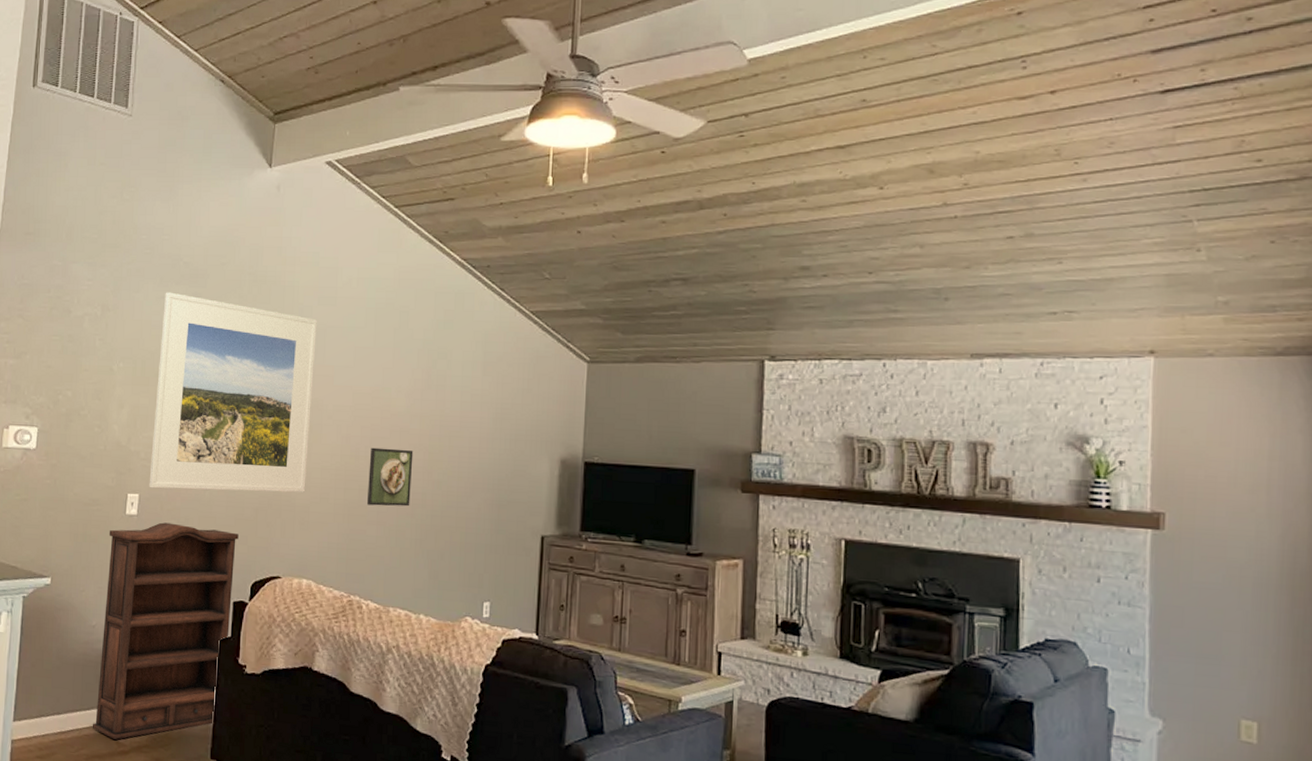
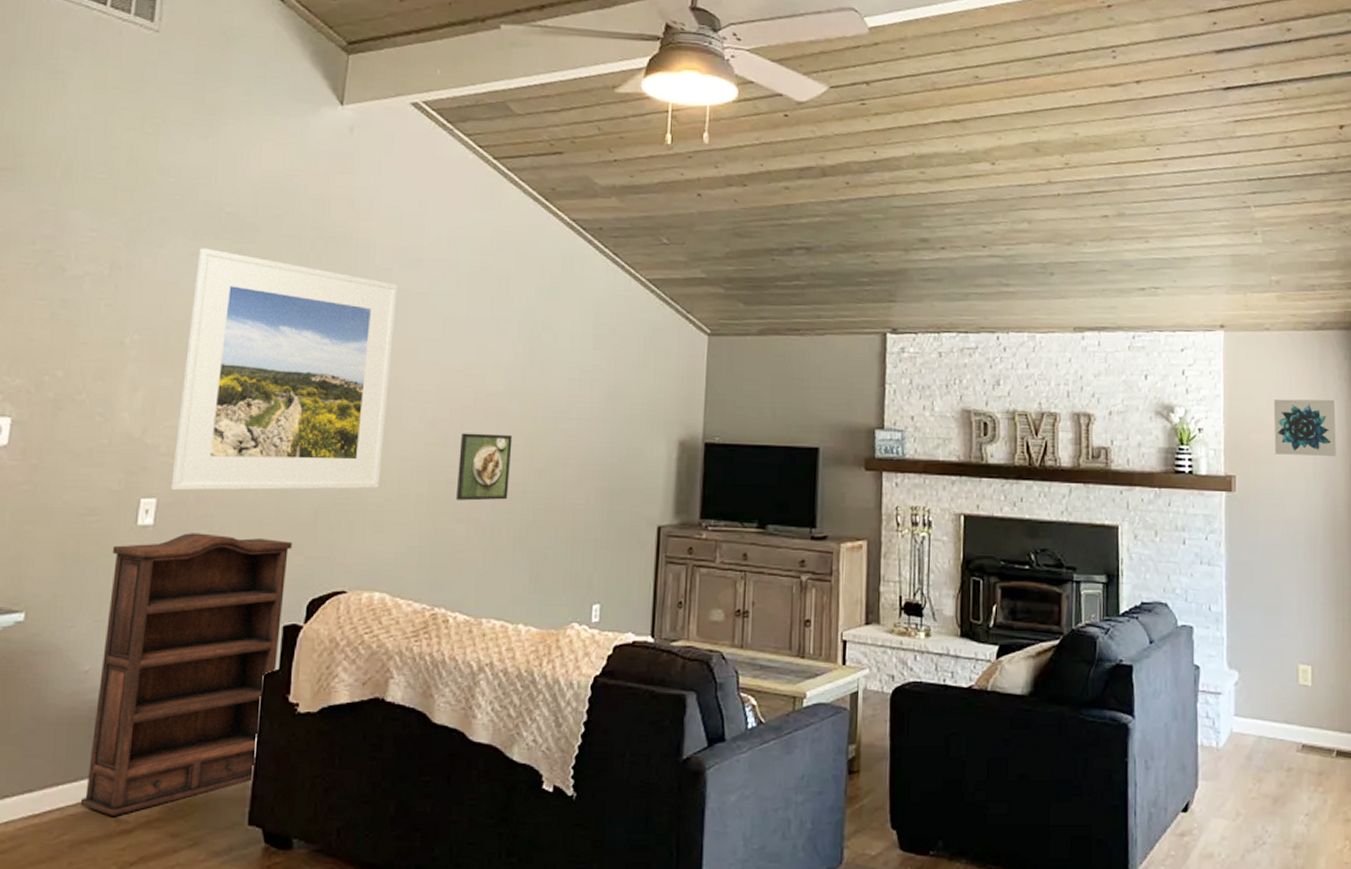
wall art: none [1216,431,1300,496] -> present [1273,399,1336,456]

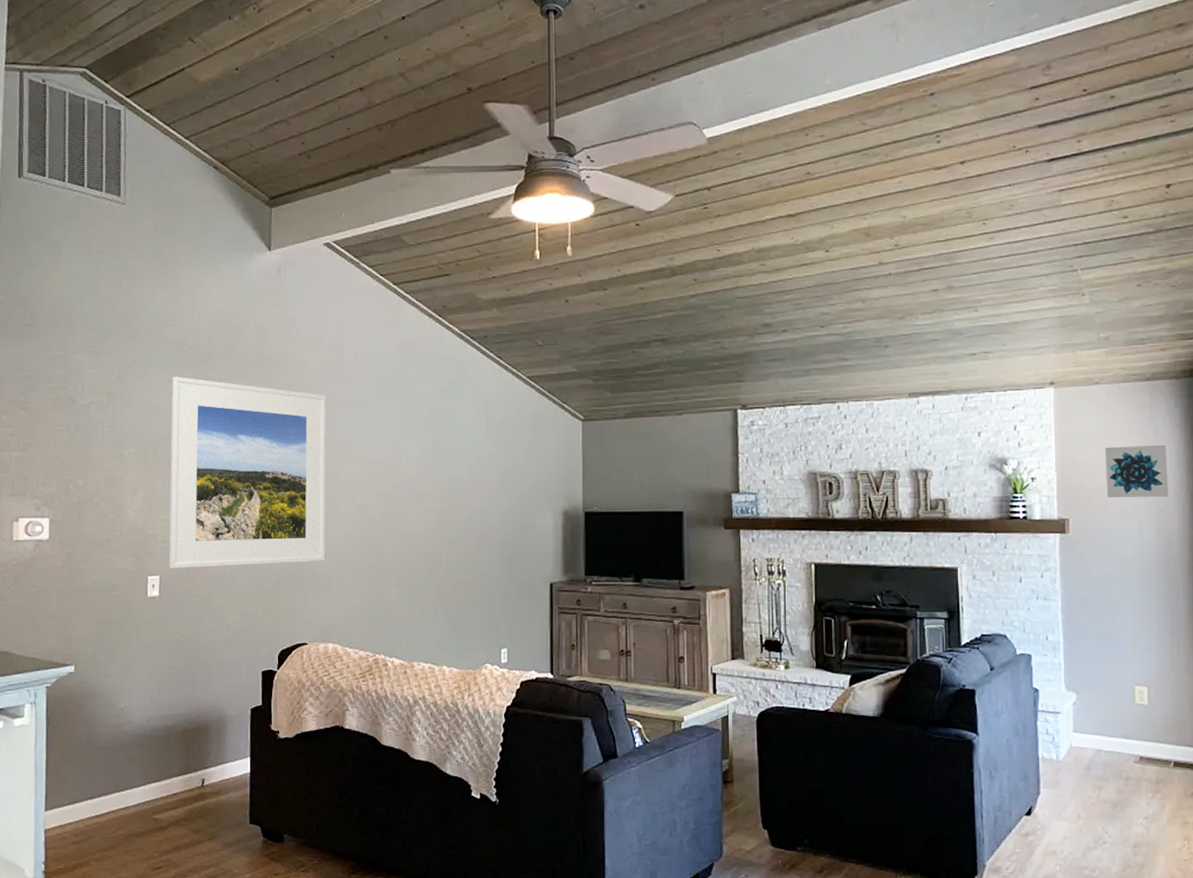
bookshelf: present [80,533,292,817] -> none [127,601,263,818]
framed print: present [455,433,513,501] -> none [385,513,427,568]

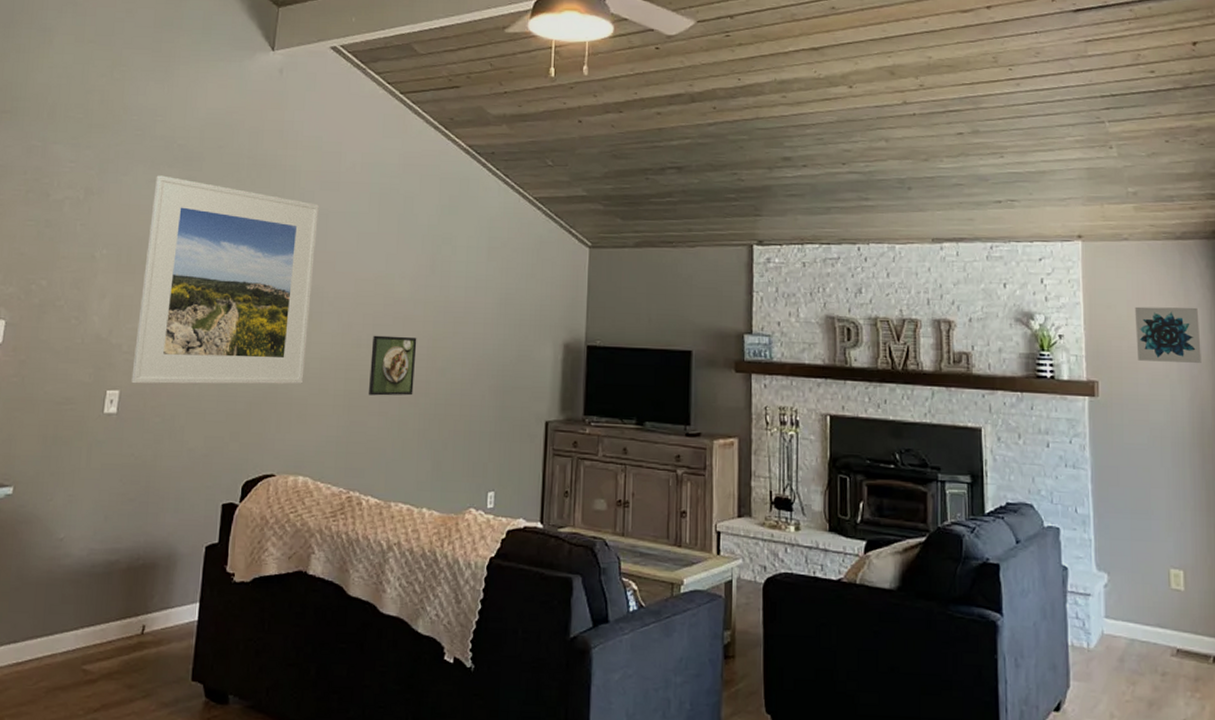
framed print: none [385,513,427,568] -> present [368,335,417,396]

